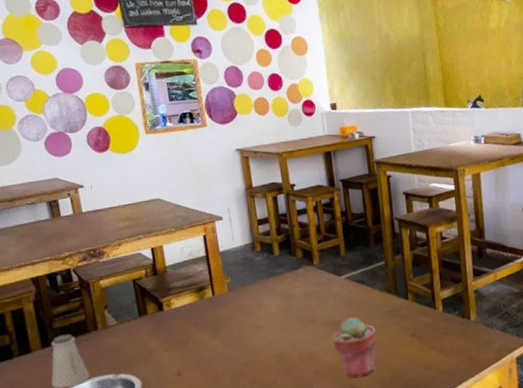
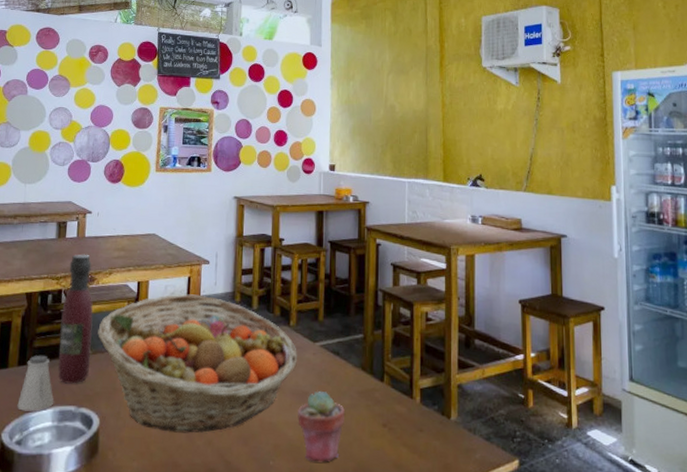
wine bottle: none [72,229,120,356] -> present [58,254,94,384]
fruit basket: none [119,250,326,380] -> present [98,294,297,433]

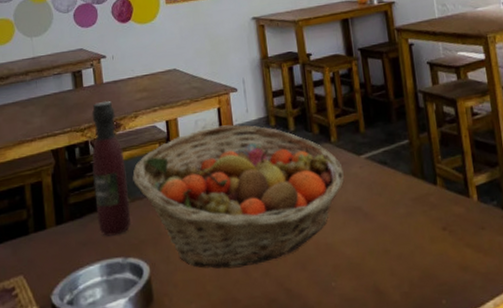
saltshaker: present [17,355,54,412] -> none [62,210,100,270]
potted succulent: present [298,390,346,462] -> none [352,203,403,277]

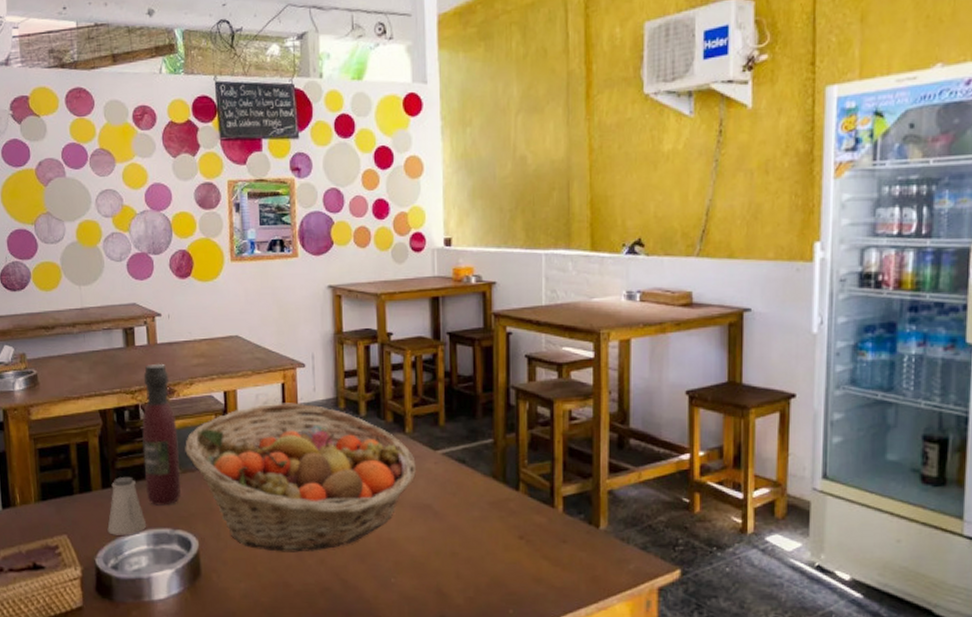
saltshaker: none [62,210,100,270] -> present [107,476,147,535]

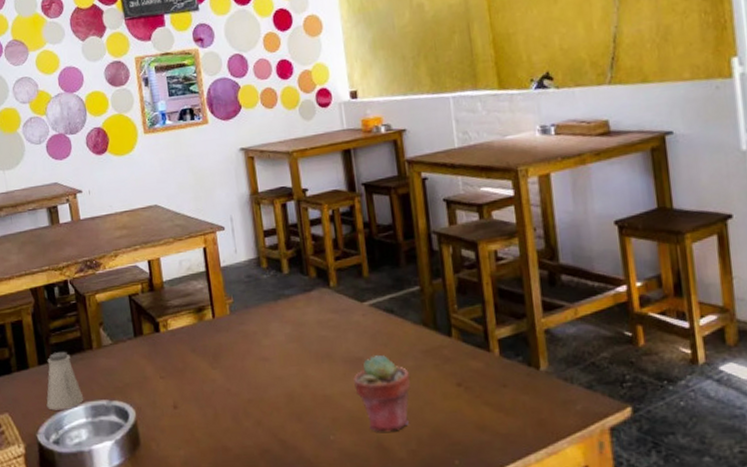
wine bottle: present [142,363,181,506] -> none [69,238,114,378]
fruit basket: present [185,403,416,552] -> none [114,266,345,417]
potted succulent: none [420,502,475,578] -> present [353,354,411,432]

